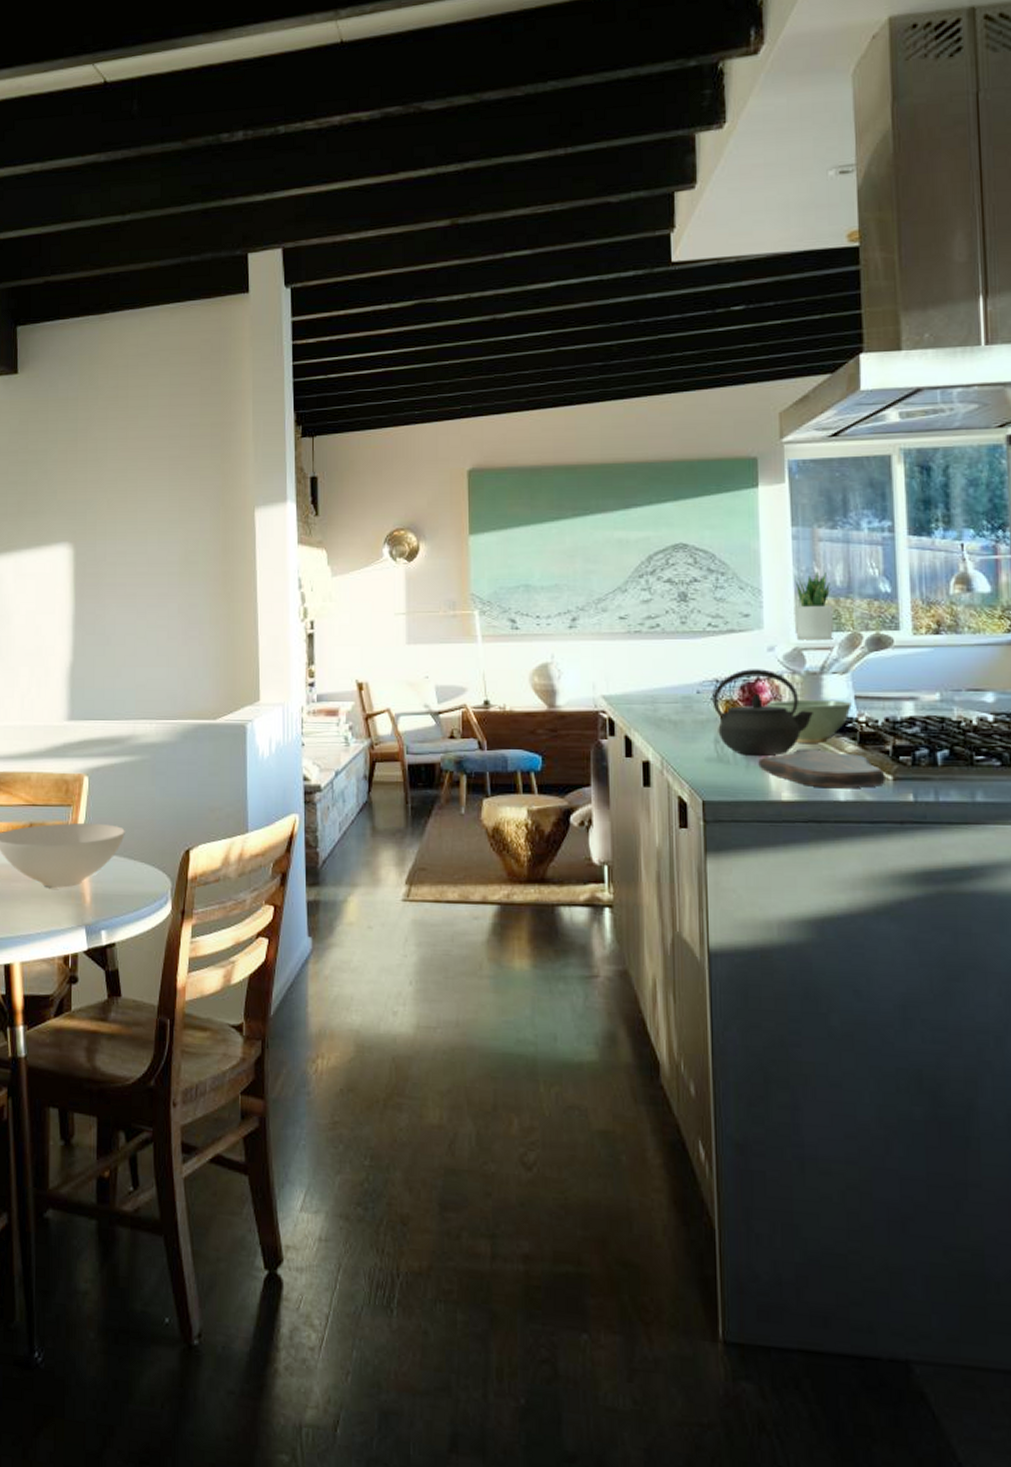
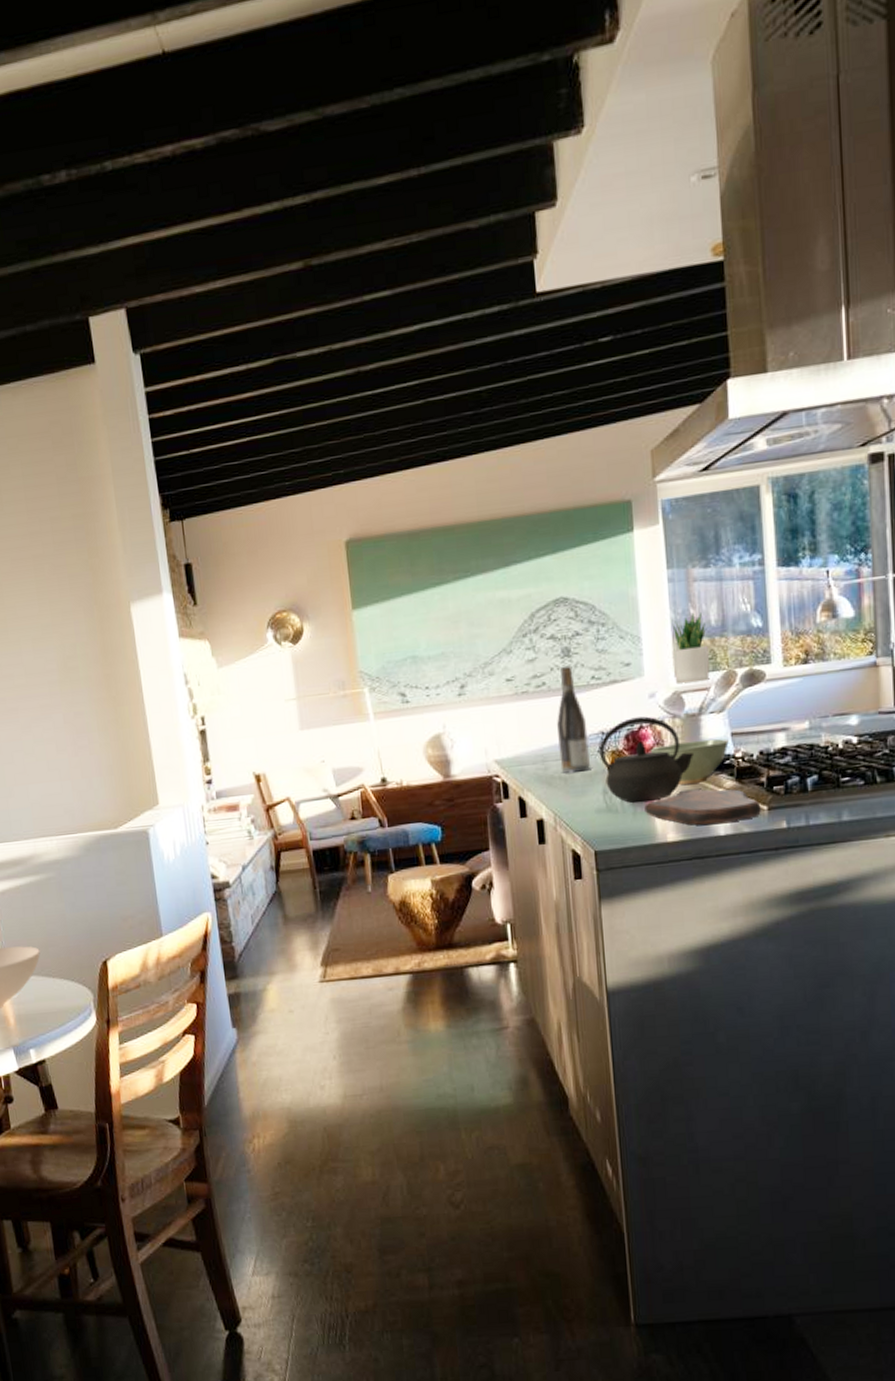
wine bottle: none [670,610,703,717] -> present [557,665,590,773]

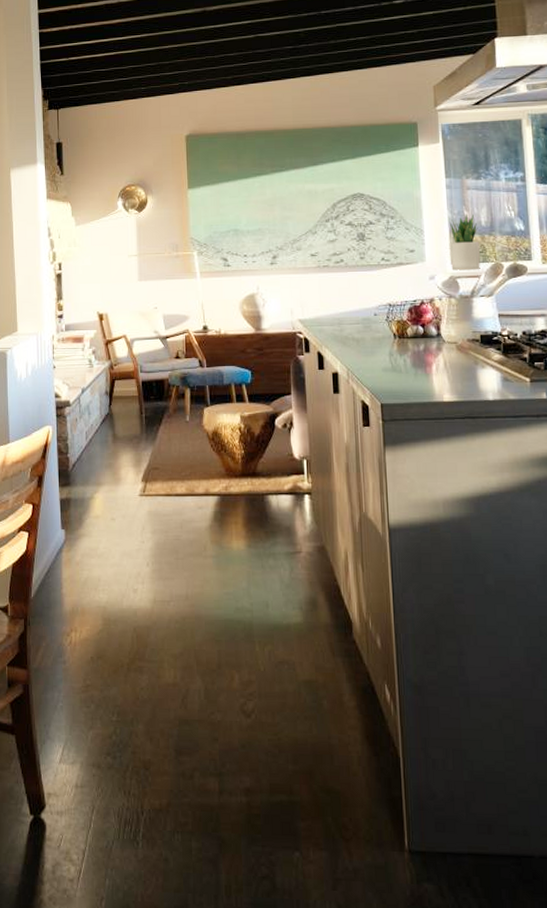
wine bottle: present [557,665,590,773] -> none [352,248,379,335]
kettle: present [599,716,695,803] -> none [387,294,467,365]
cutting board: present [644,789,761,826] -> none [424,358,524,390]
bowl: present [650,739,729,785] -> none [429,318,496,355]

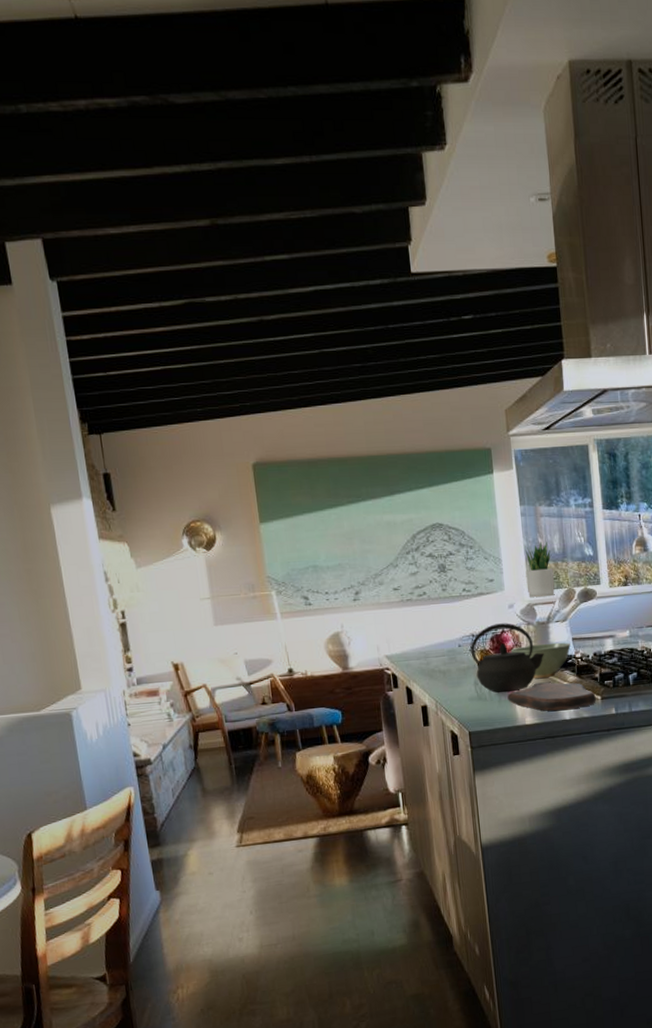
kettle: none [387,294,467,365] -> present [470,623,545,693]
cutting board: none [424,358,524,390] -> present [507,682,596,711]
bowl: none [429,318,496,355] -> present [510,642,571,679]

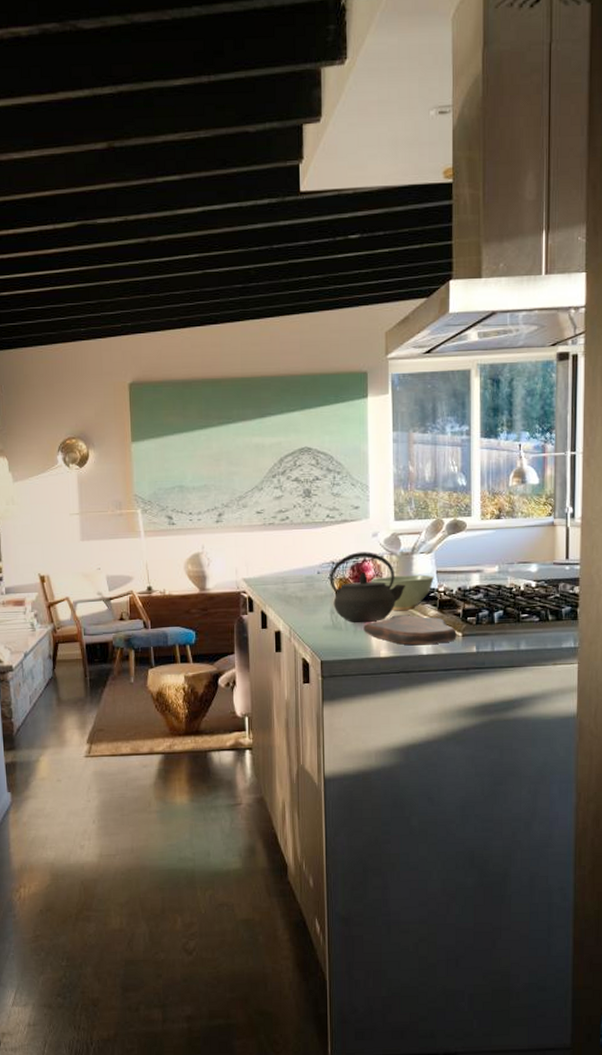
planter: present [525,541,555,598] -> none [393,469,422,528]

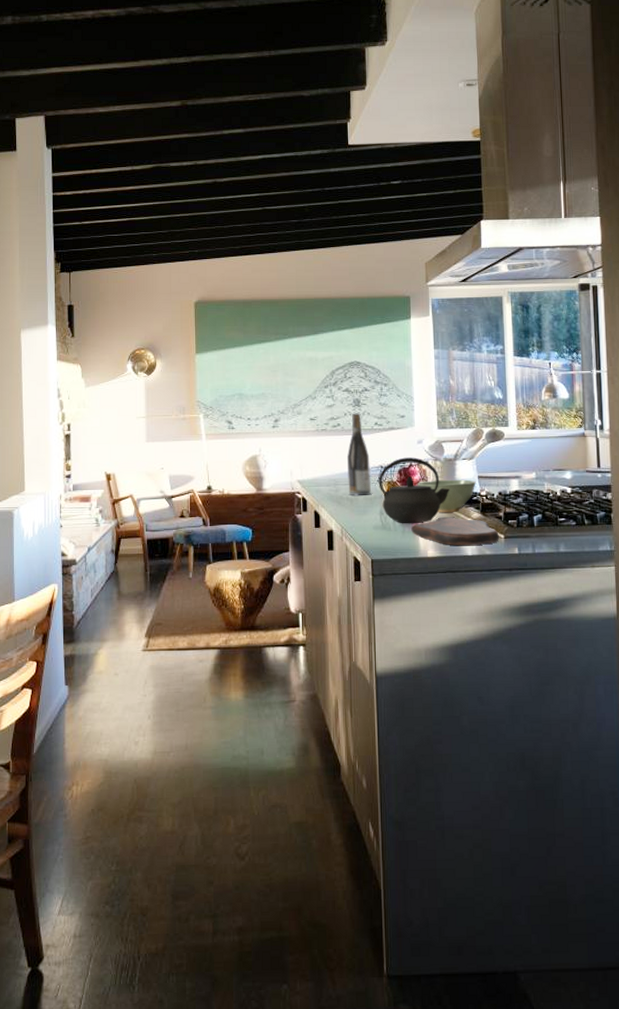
wine bottle: none [296,504,322,594] -> present [347,413,372,495]

